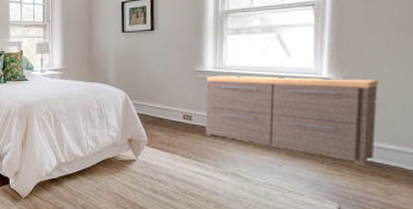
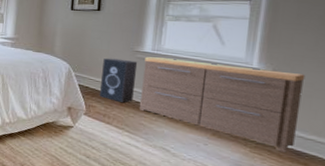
speaker: none [160,81,200,128] -> present [99,58,138,102]

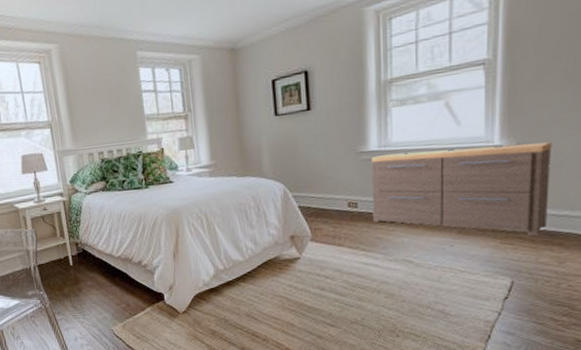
speaker: present [99,58,138,102] -> none [323,165,365,218]

